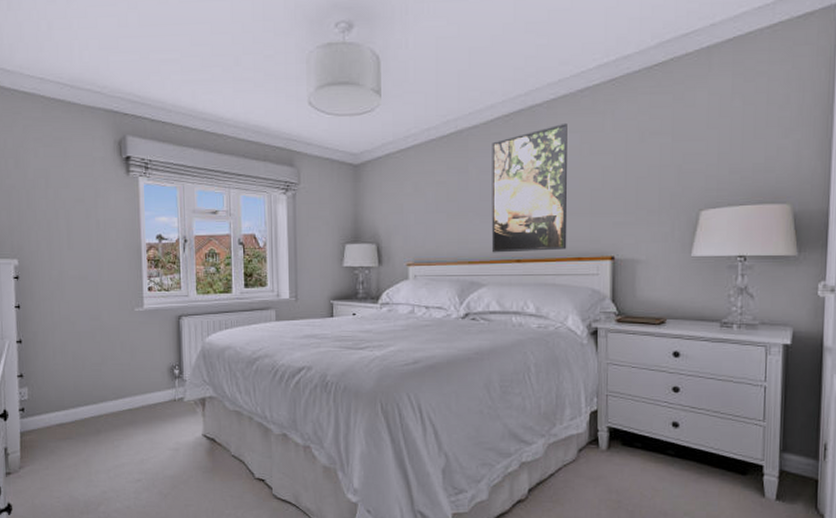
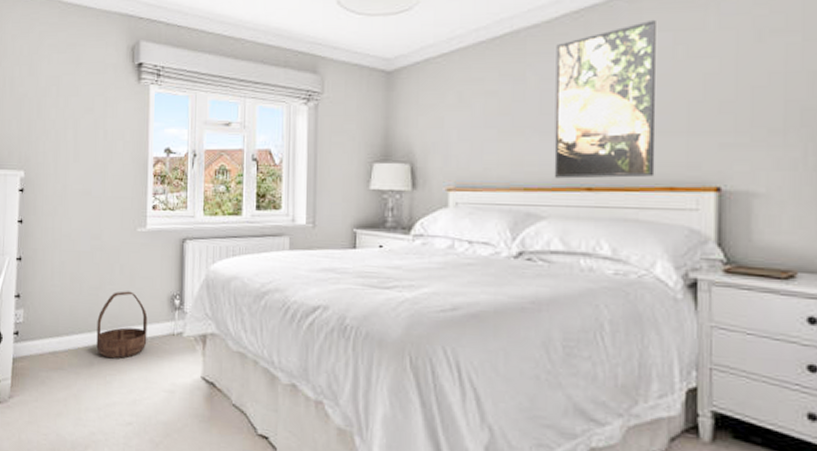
basket: none [101,365,151,426] -> present [96,291,148,359]

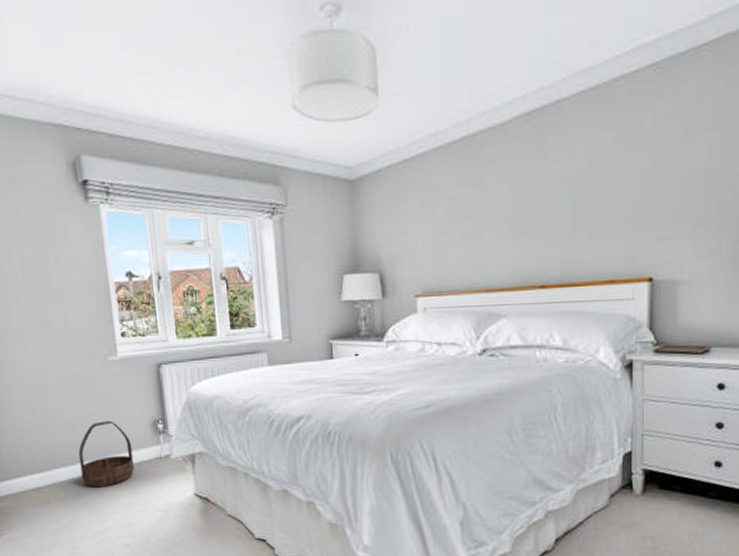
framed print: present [554,19,656,179] -> none [510,119,599,279]

